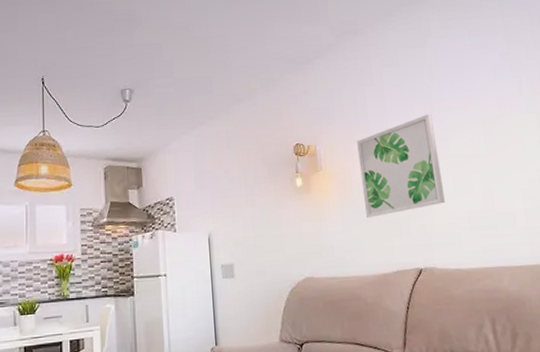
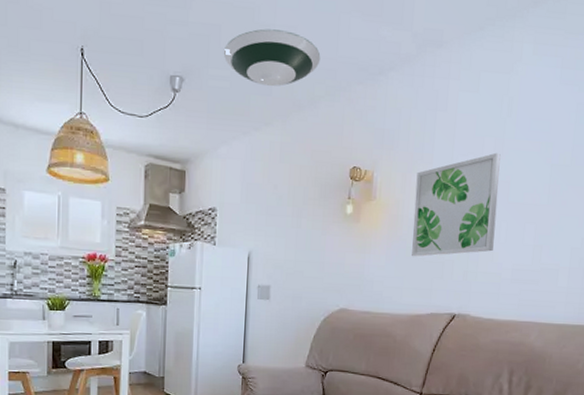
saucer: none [165,40,252,87] -> present [223,28,321,87]

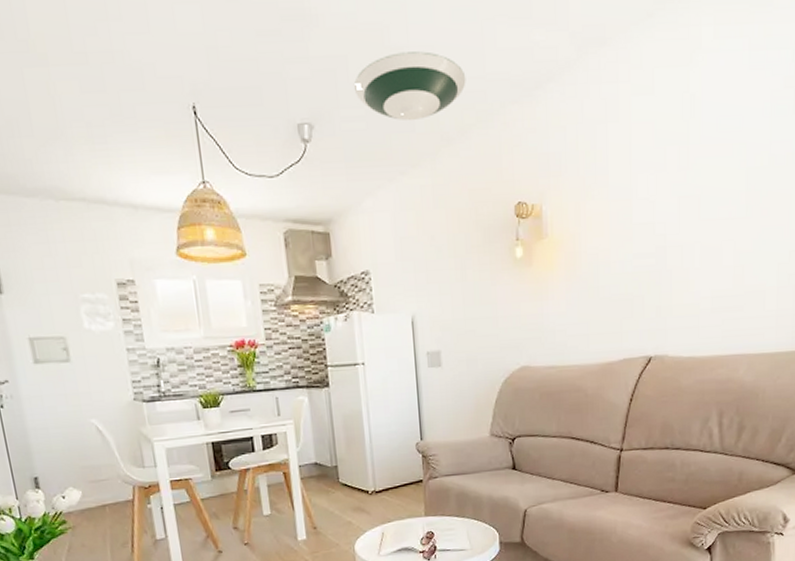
wall art: present [412,152,501,257] -> none [592,163,688,298]

